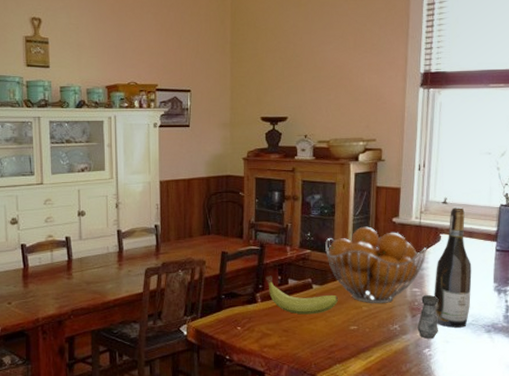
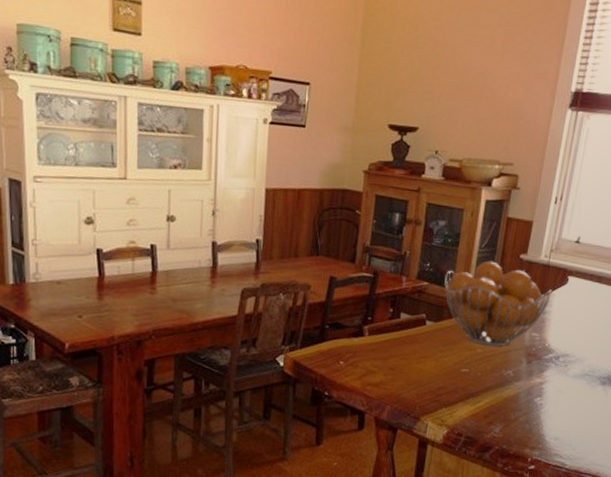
fruit: present [265,275,339,315] -> none [376,307,453,353]
salt shaker: present [417,295,438,339] -> none [531,341,556,387]
wine bottle: present [434,206,472,328] -> none [551,247,597,378]

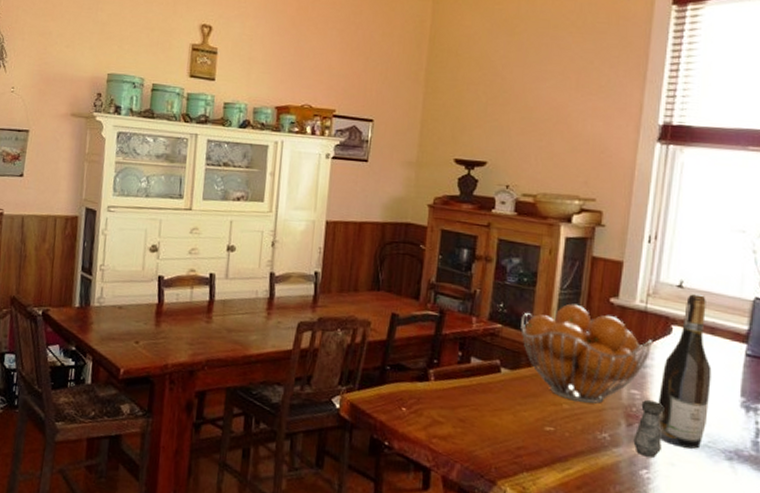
salt shaker: none [531,341,556,387] -> present [633,400,663,458]
wine bottle: none [551,247,597,378] -> present [658,293,712,449]

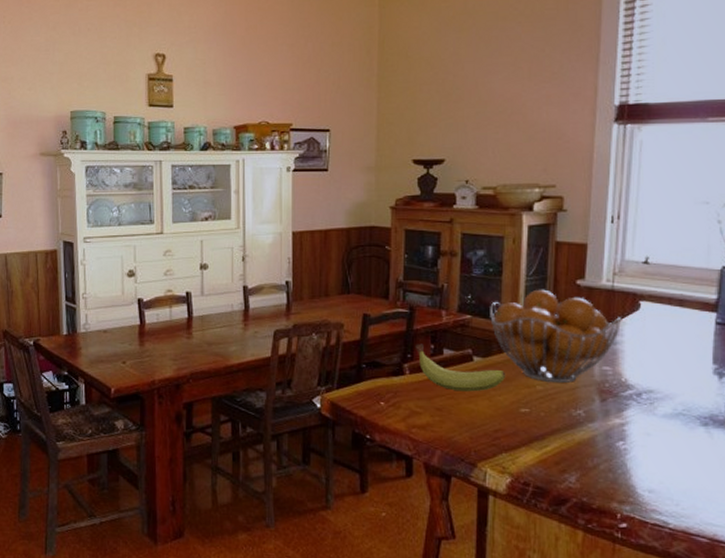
fruit: none [442,349,533,405] -> present [415,343,506,392]
salt shaker: present [633,400,663,458] -> none [608,375,636,429]
wine bottle: present [658,293,712,449] -> none [631,268,682,418]

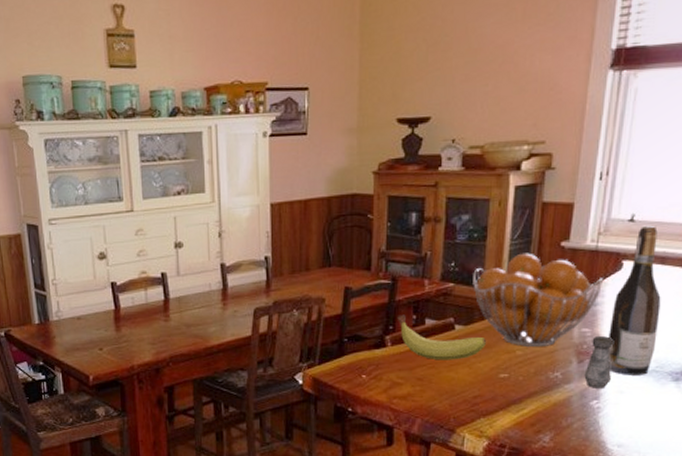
salt shaker: none [608,375,636,429] -> present [584,336,613,388]
wine bottle: none [631,268,682,418] -> present [608,225,661,375]

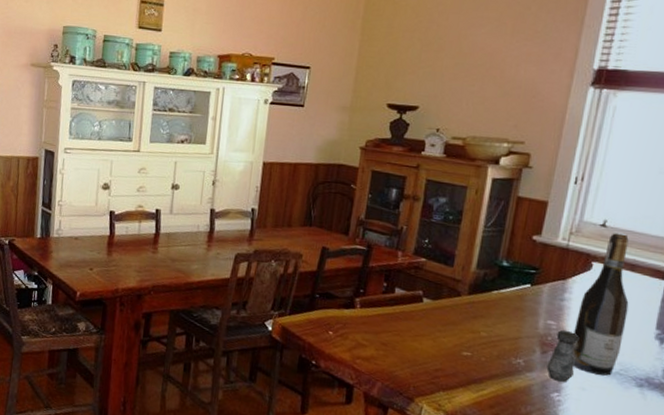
fruit: present [397,314,487,361] -> none [368,280,453,332]
fruit basket: present [473,253,604,348] -> none [444,240,573,333]

